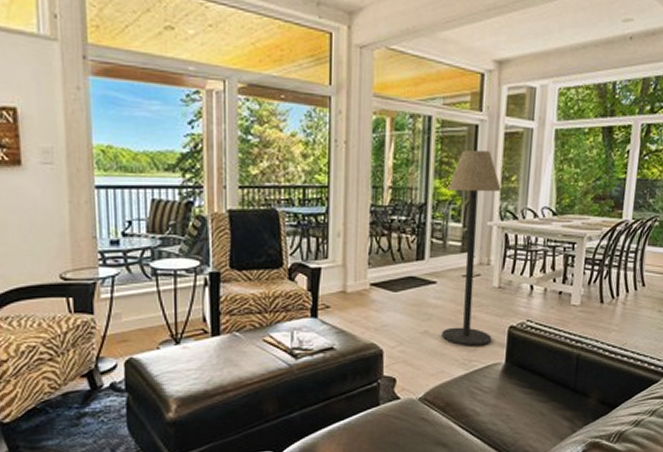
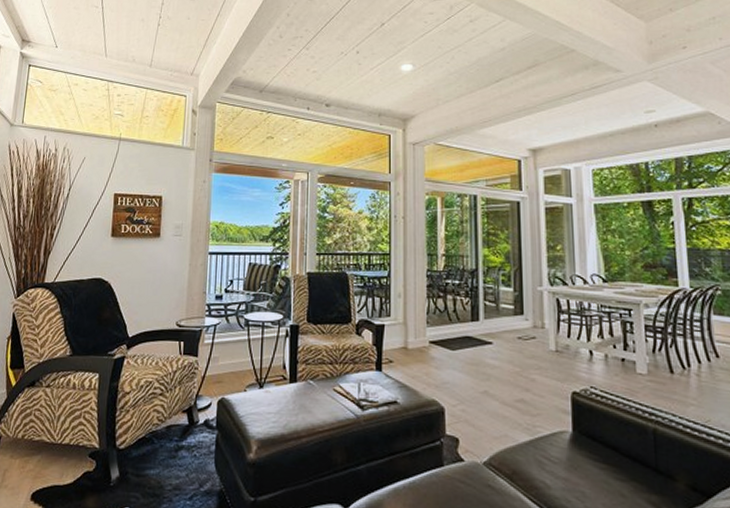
floor lamp: present [441,150,501,346] -> none [496,223,555,411]

